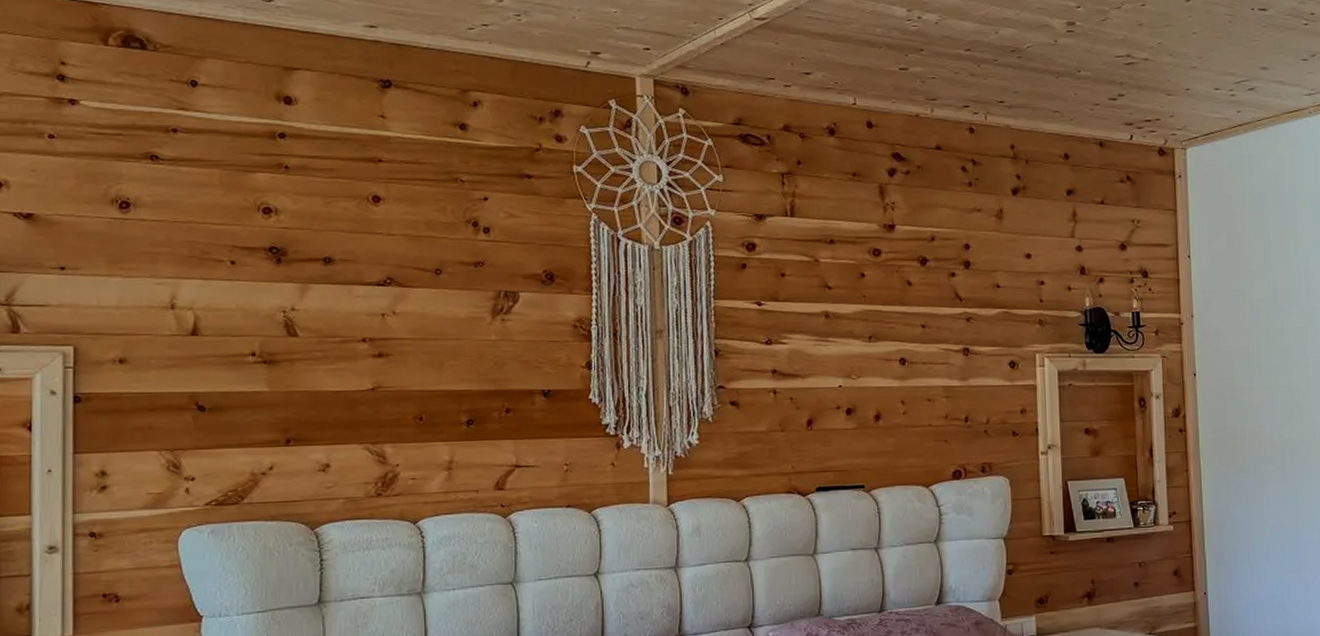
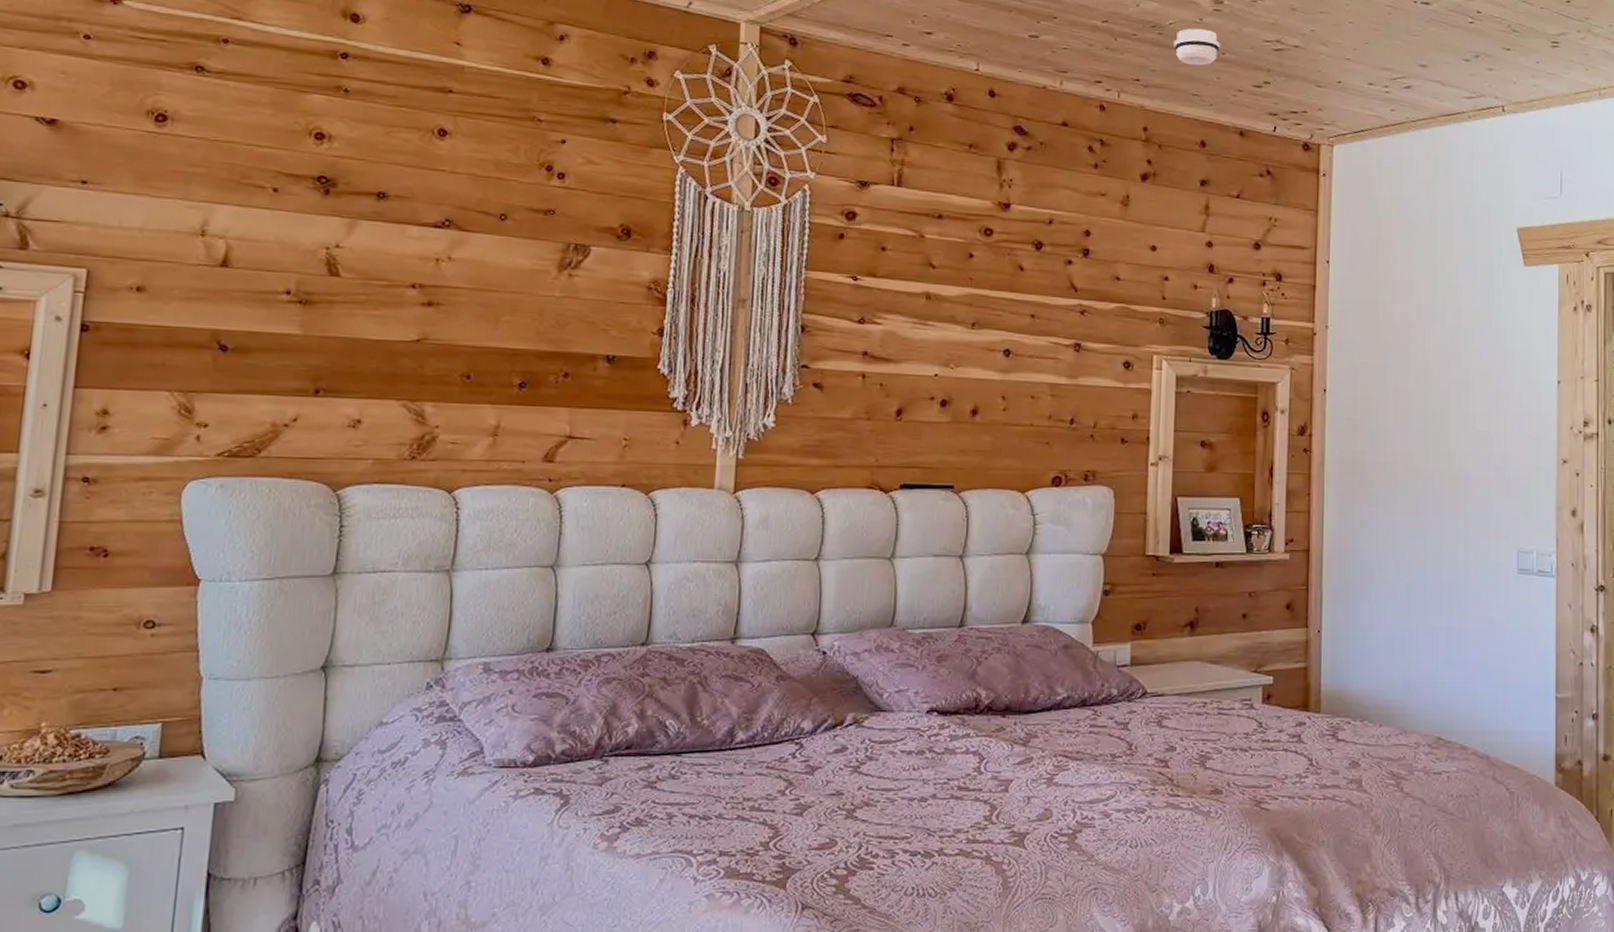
smoke detector: none [1032,49,1076,84] -> present [1174,28,1220,66]

